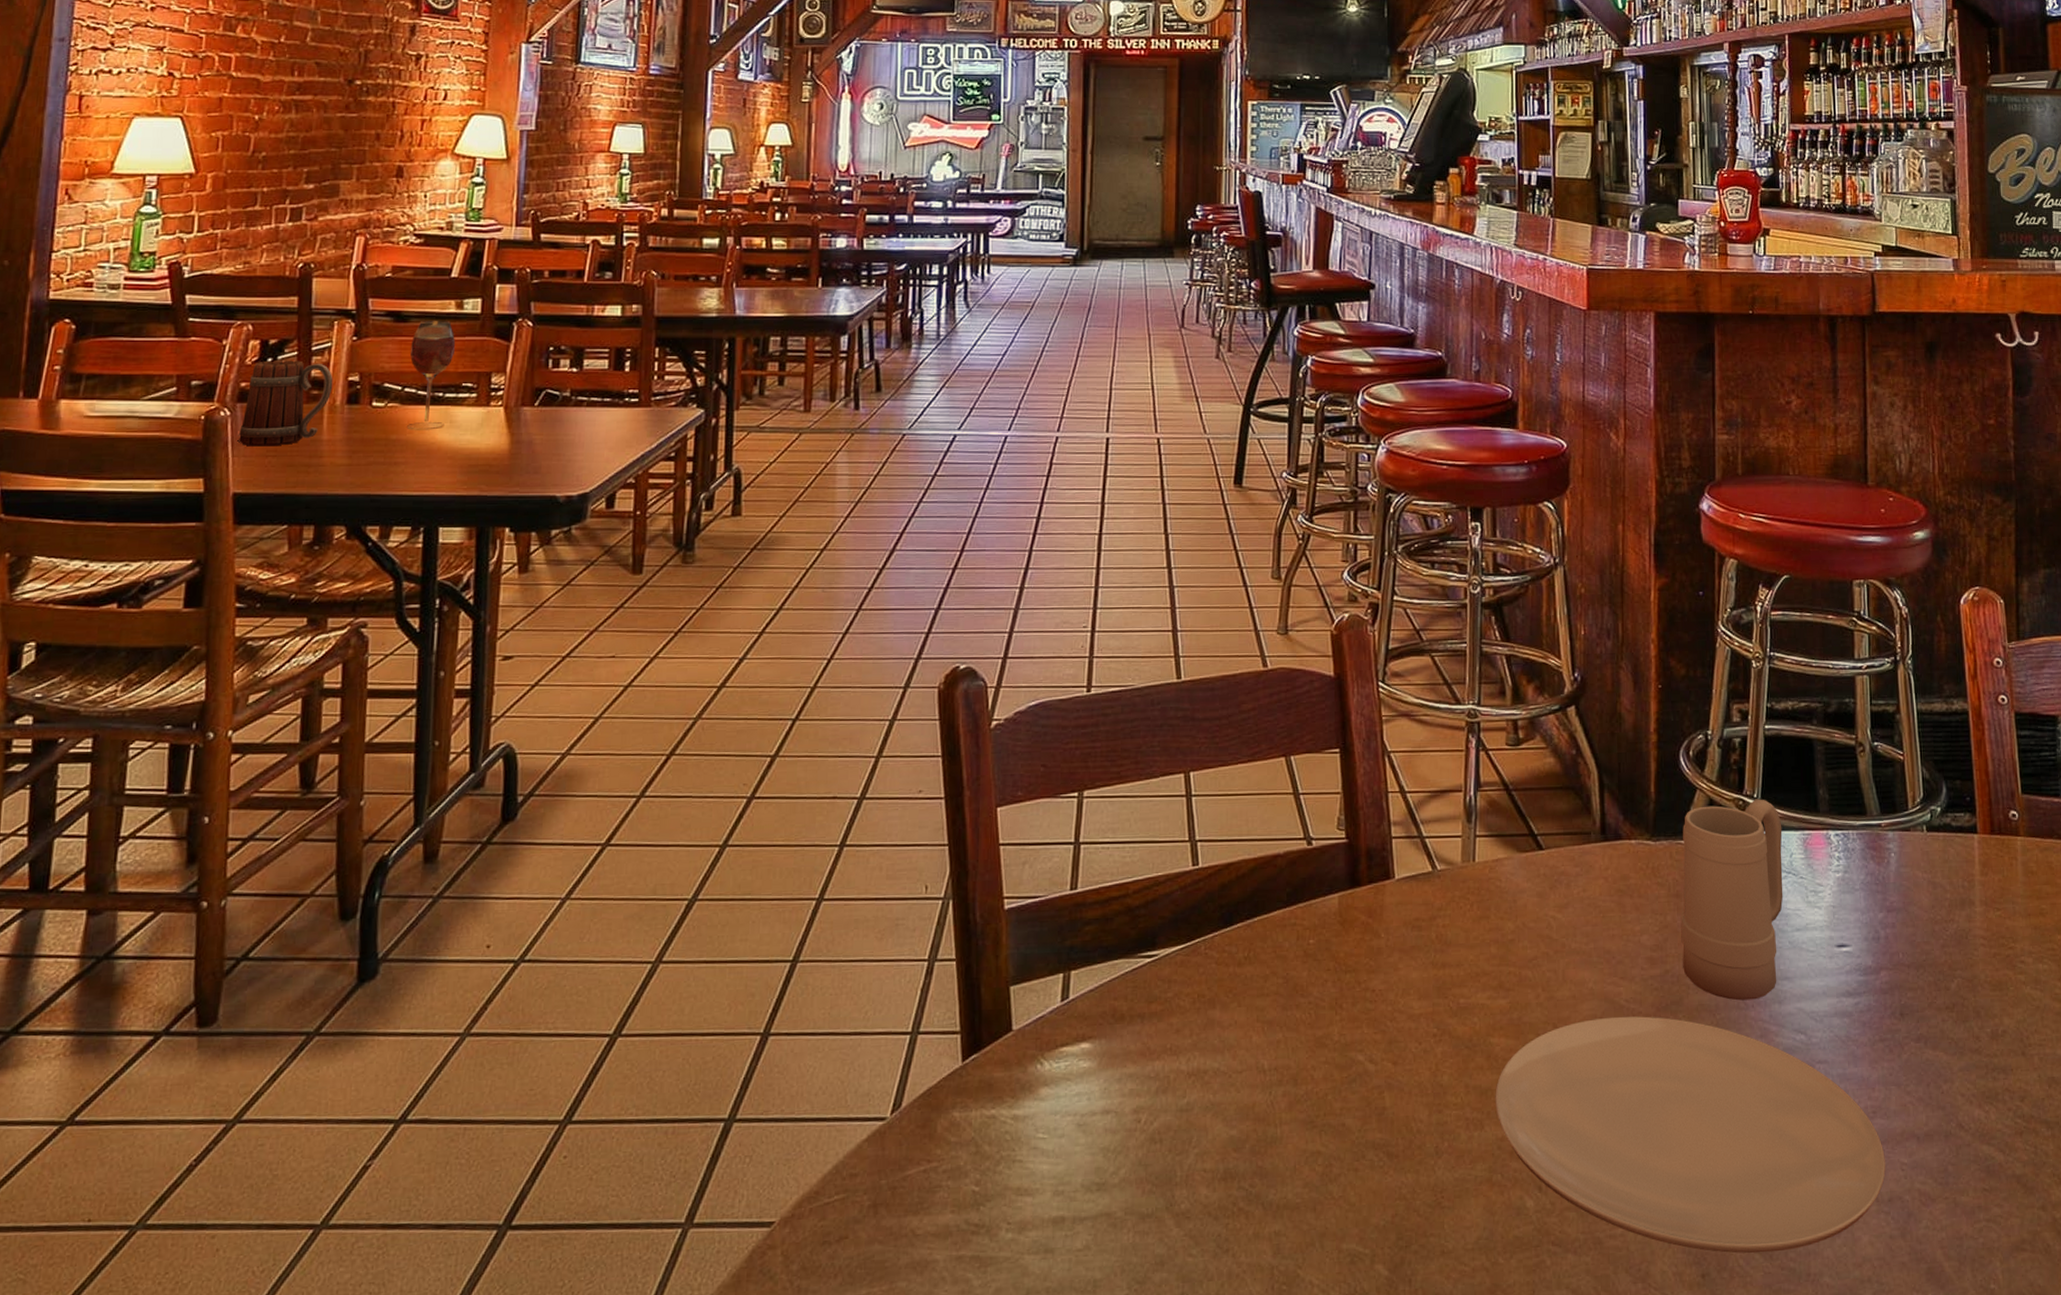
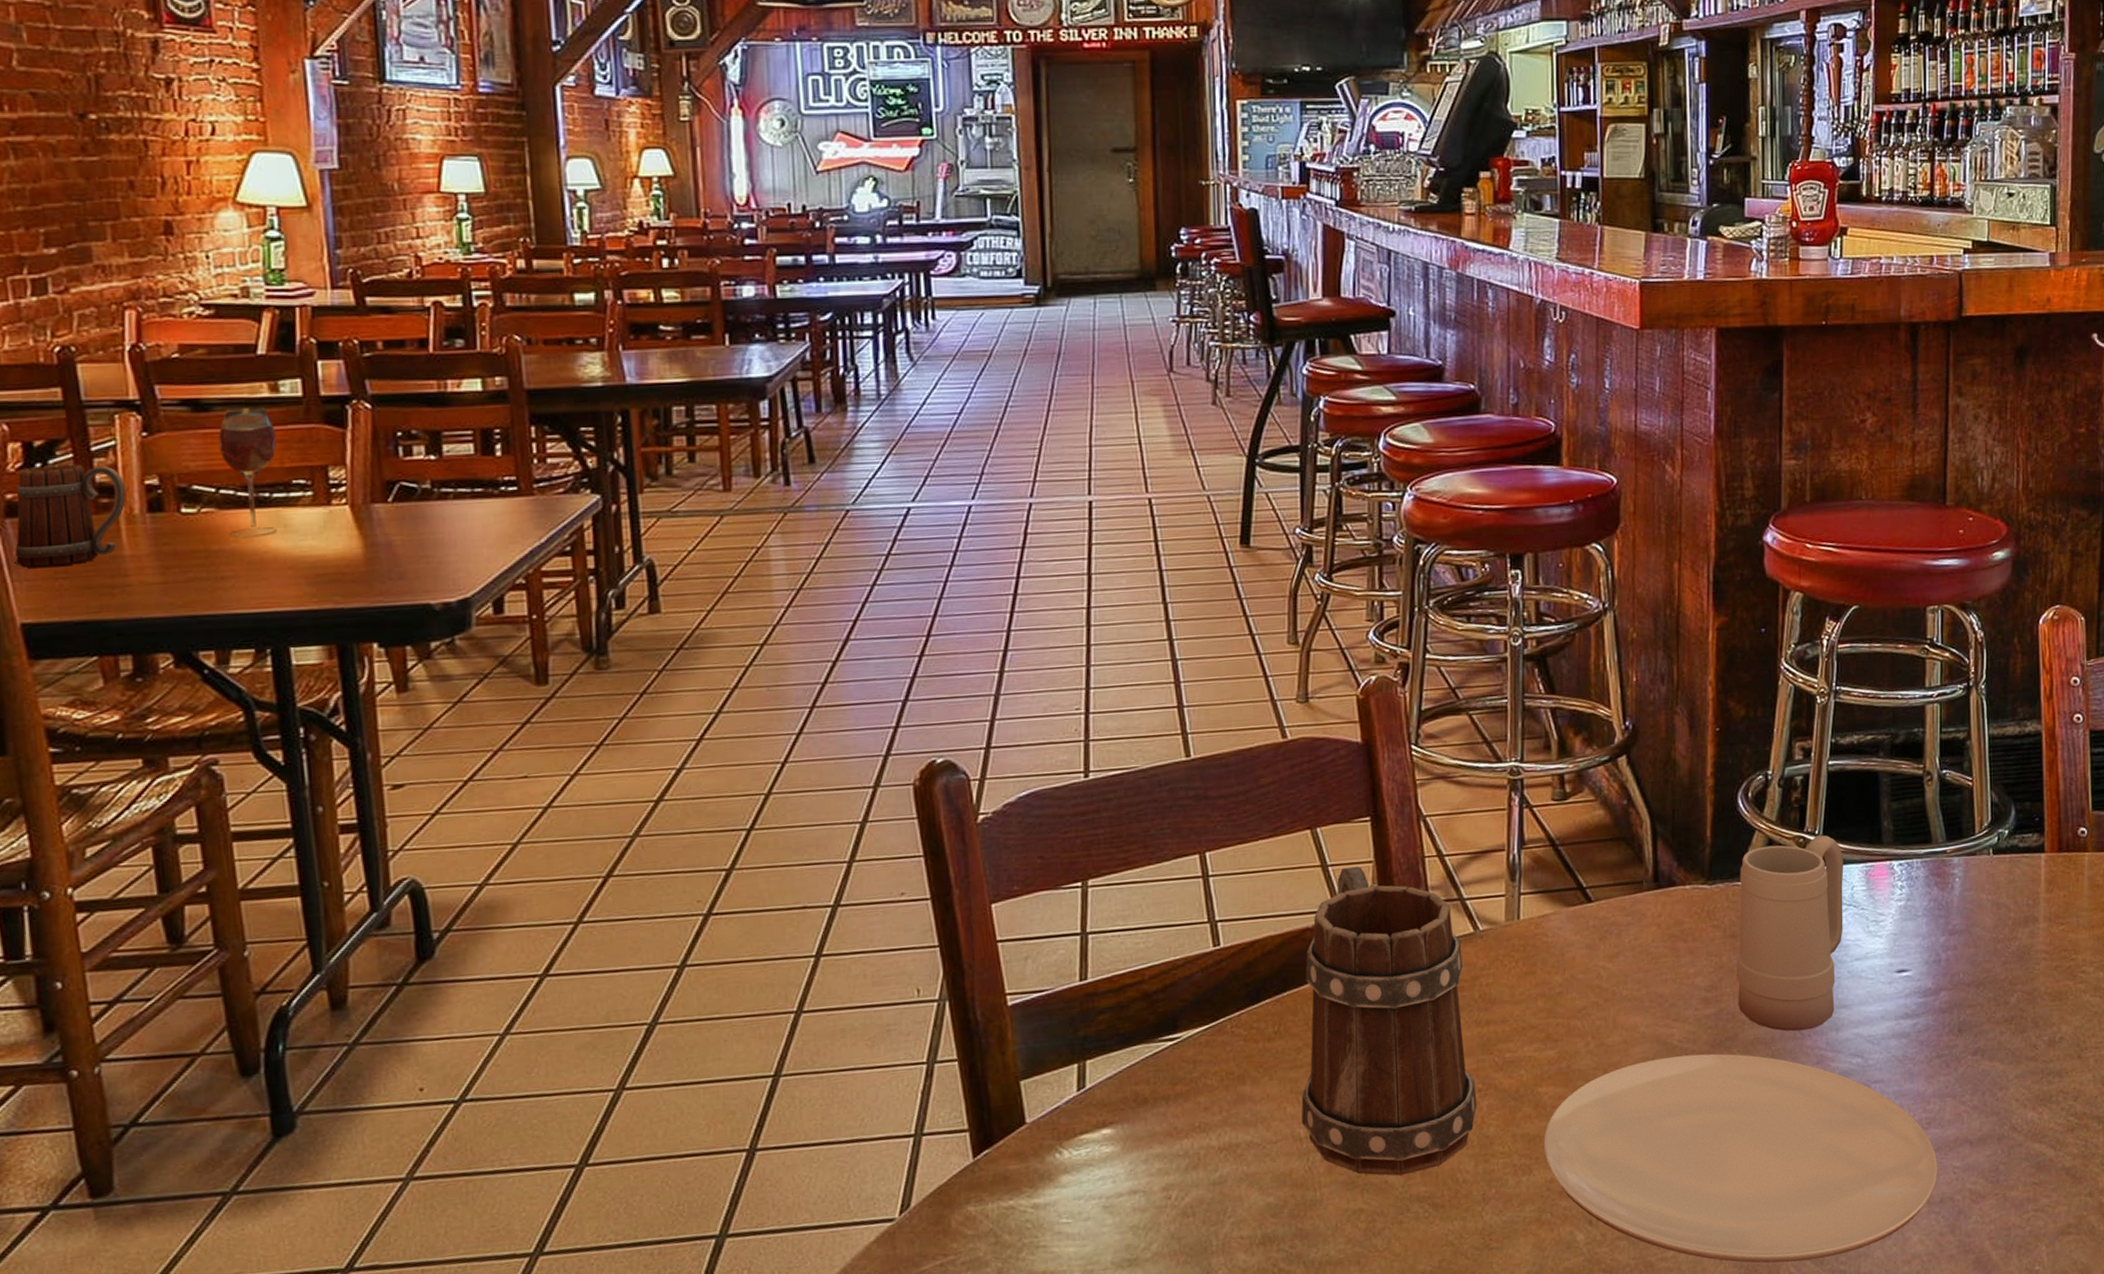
beer mug: none [1266,796,1432,1119] -> present [1301,866,1477,1176]

